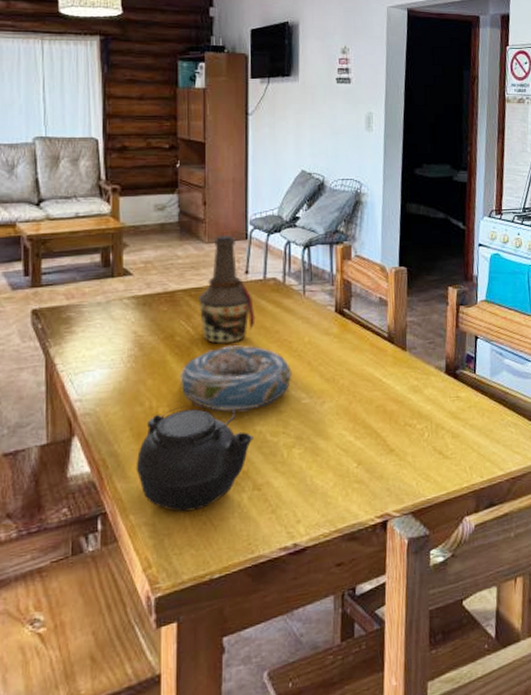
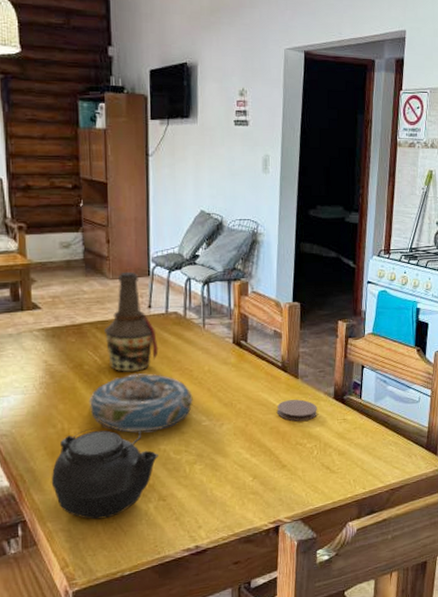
coaster: none [383,374,428,399] -> present [276,399,317,422]

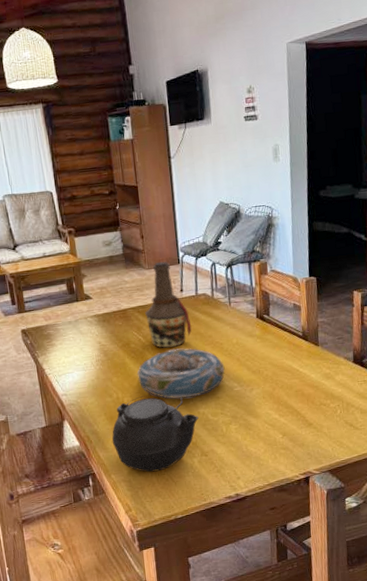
coaster: present [276,399,317,422] -> none [300,364,339,385]

